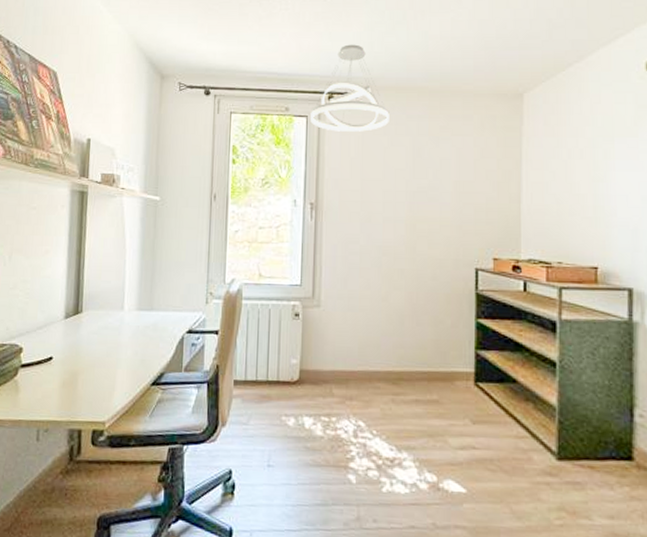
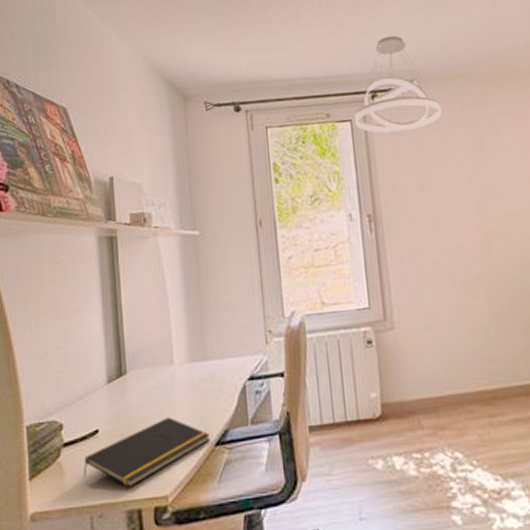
notepad: none [35,355,149,410] -> present [83,417,211,488]

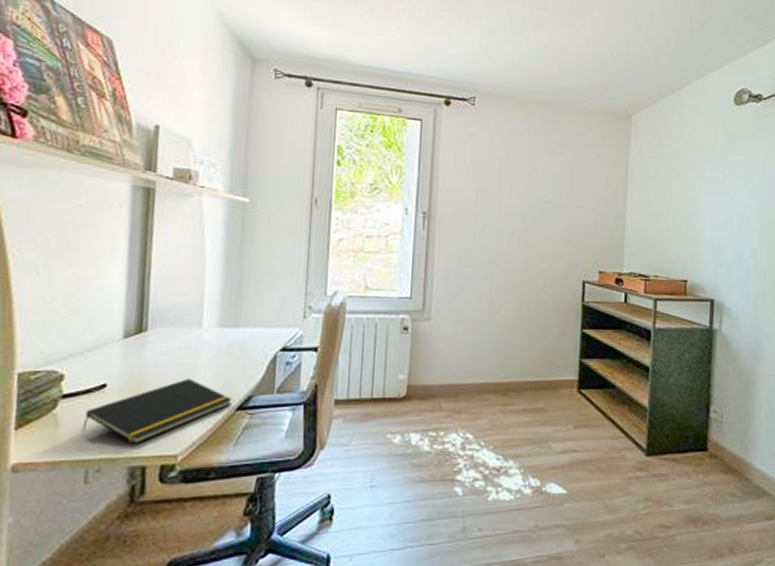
pendant light: present [354,35,442,133] -> none [425,47,507,141]

